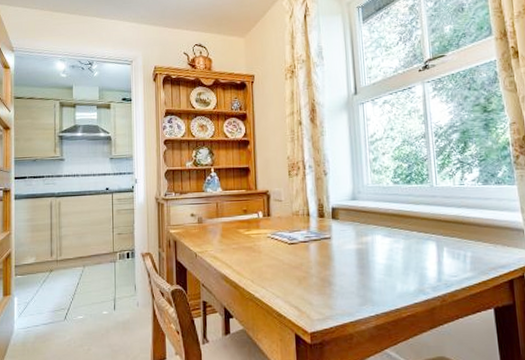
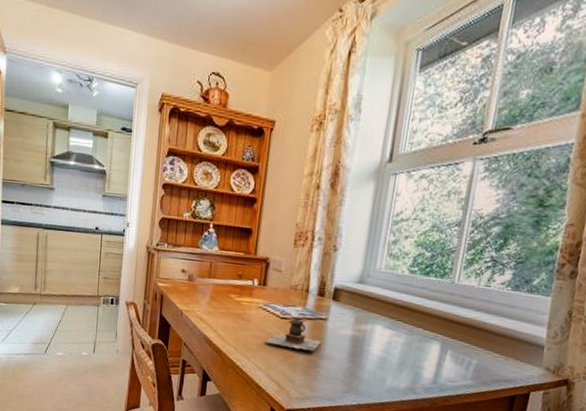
teapot: none [279,240,331,271] -> present [266,317,322,352]

